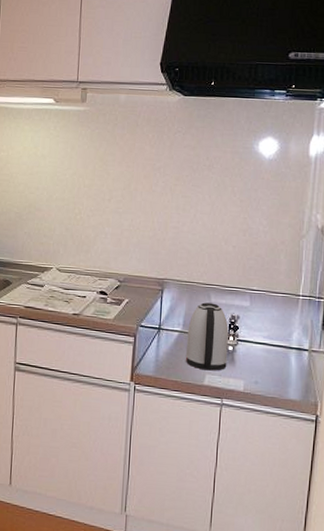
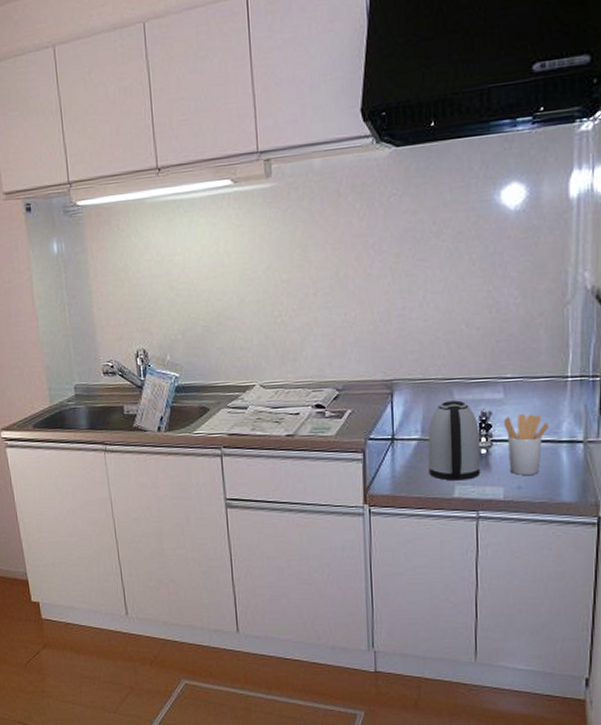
utensil holder: none [248,321,282,373] -> present [503,414,548,475]

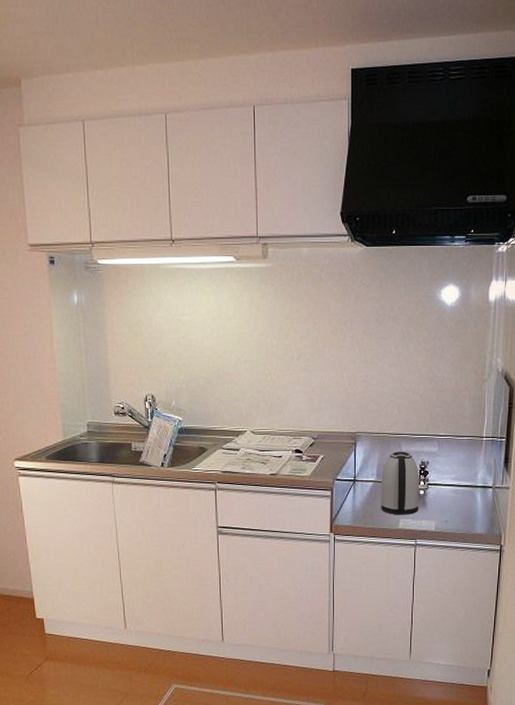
utensil holder: present [503,414,548,475] -> none [437,464,469,512]

